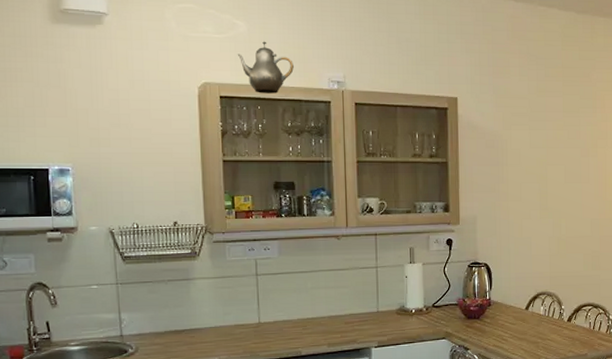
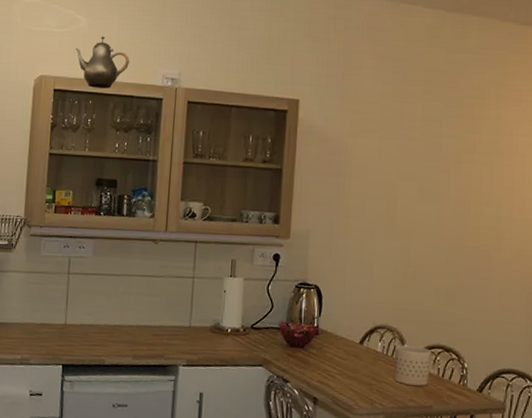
mug: none [555,306,584,339] -> present [394,345,431,386]

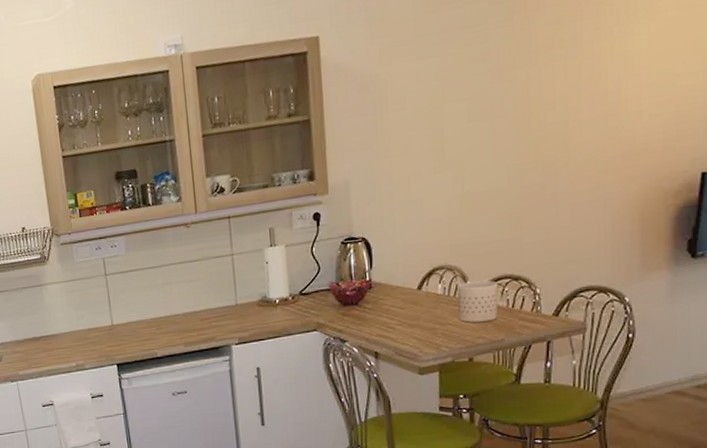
teapot: present [75,36,129,89] -> none [66,15,126,76]

